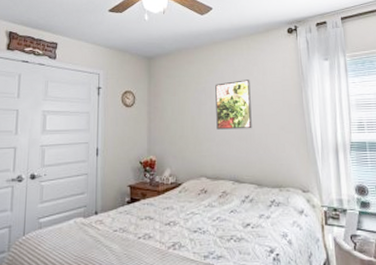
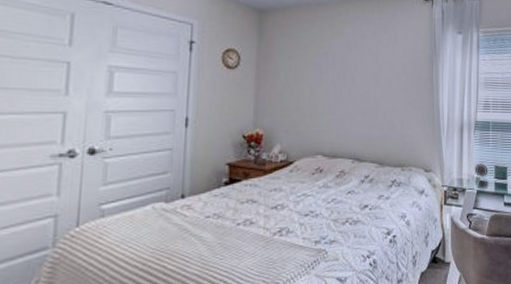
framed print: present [215,80,252,130] -> none [338,47,379,103]

